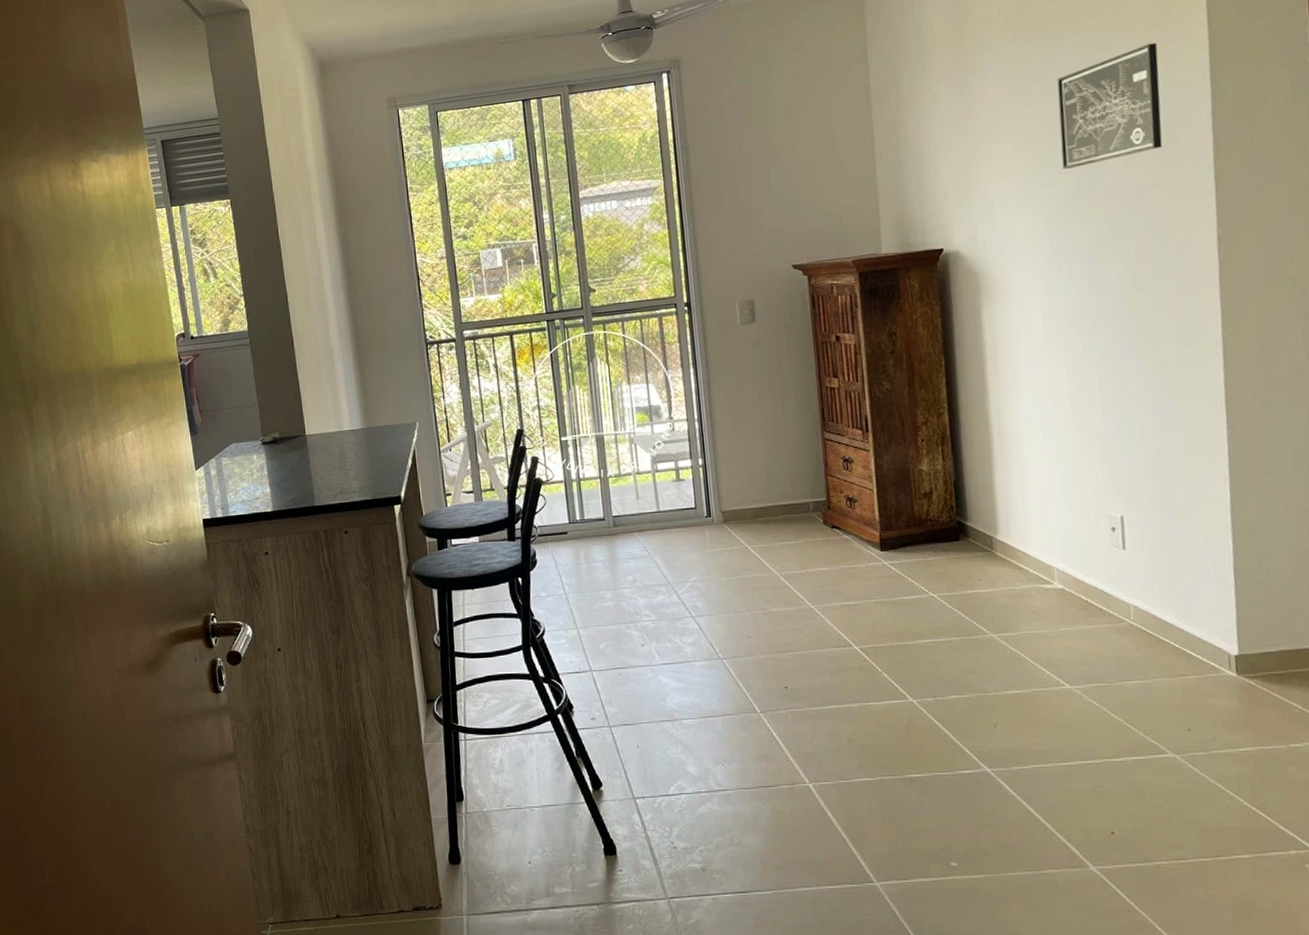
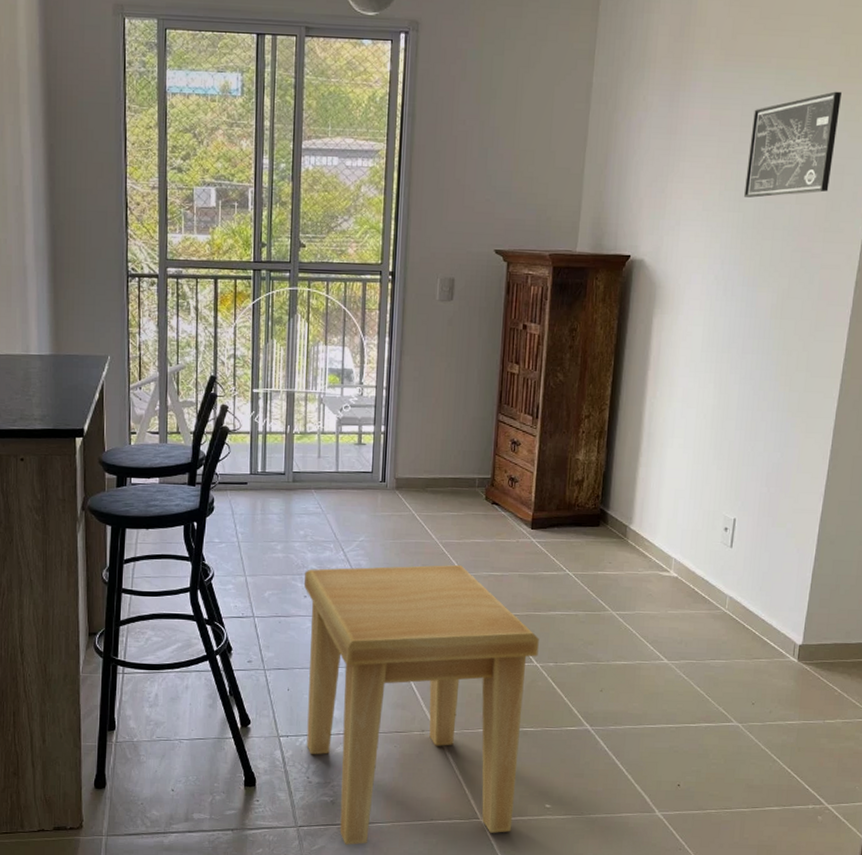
side table: none [639,598,915,918] -> present [304,565,539,845]

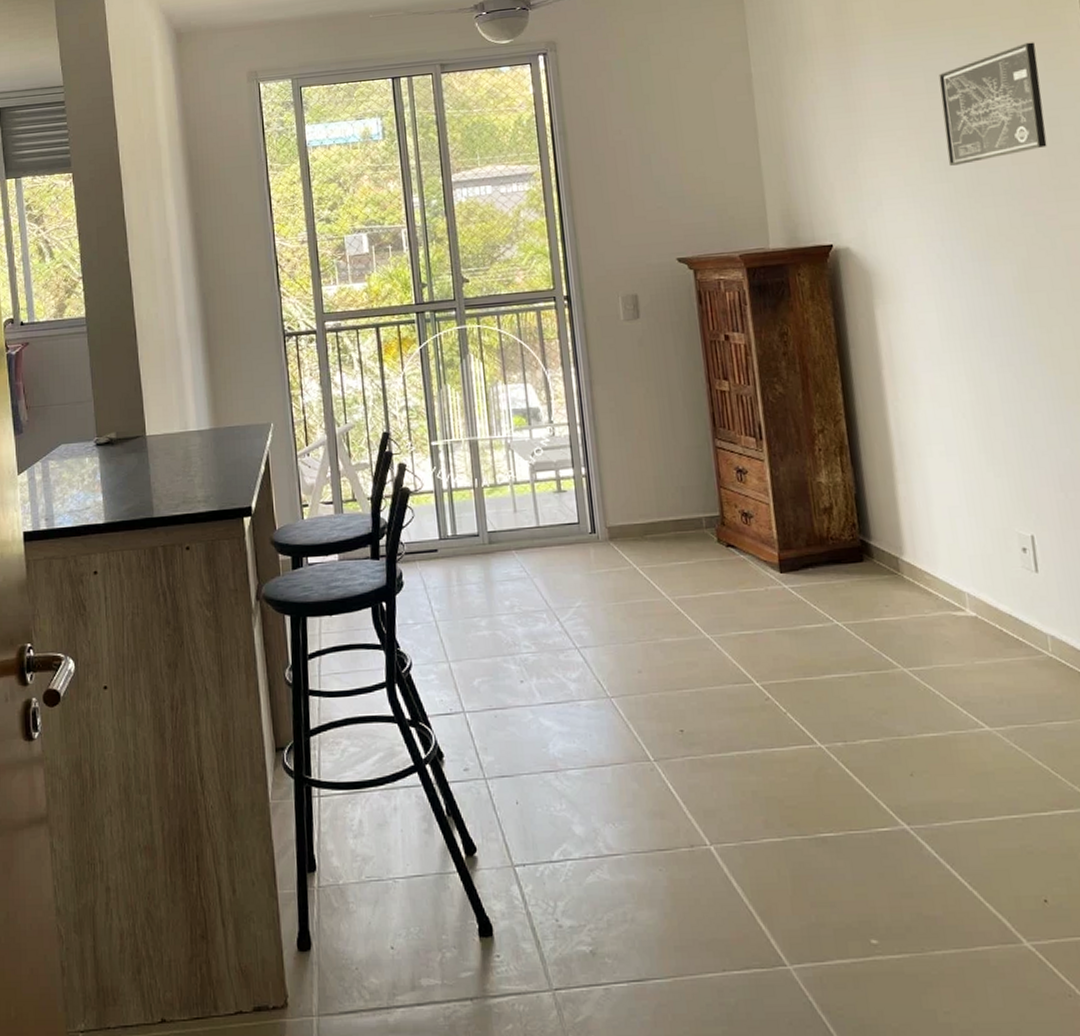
side table: present [304,565,539,845] -> none [517,626,833,1013]

